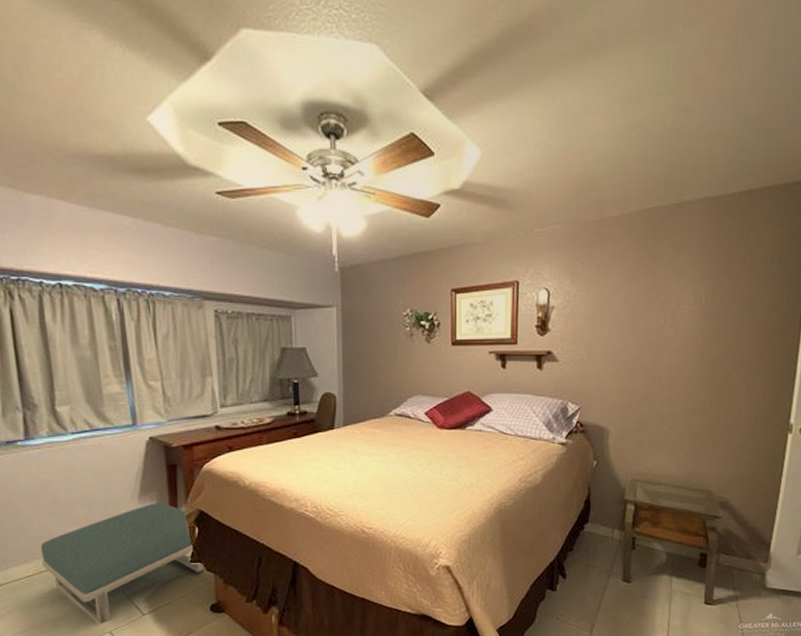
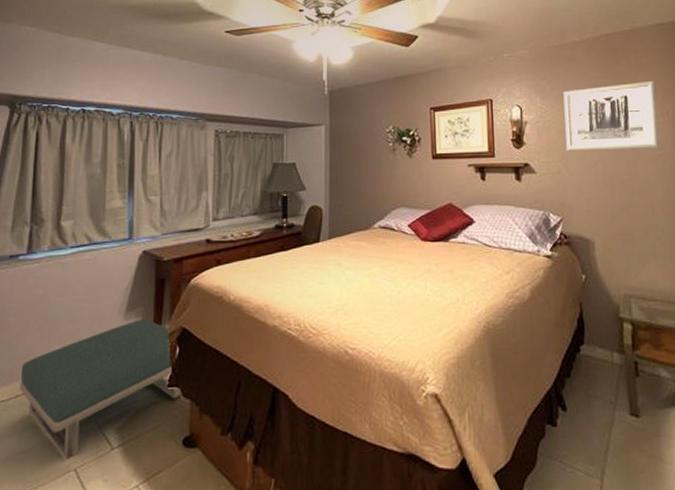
wall art: none [592,263,694,338] -> present [563,80,659,150]

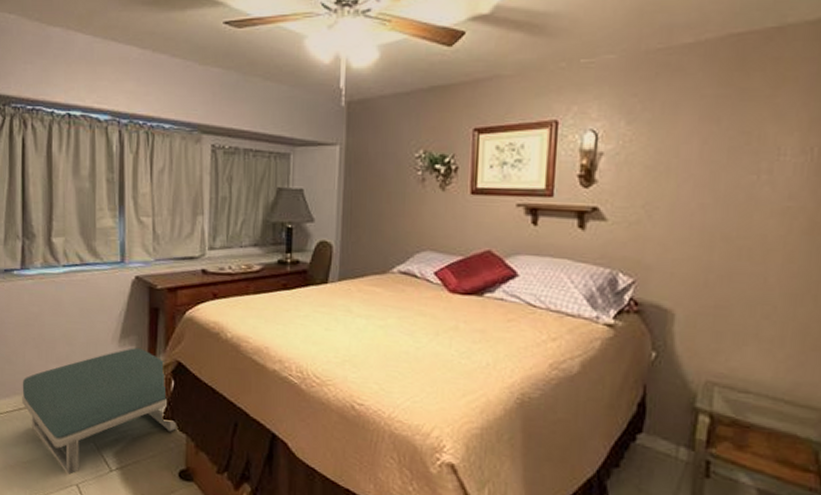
wall art: present [563,80,659,150] -> none [654,102,801,198]

